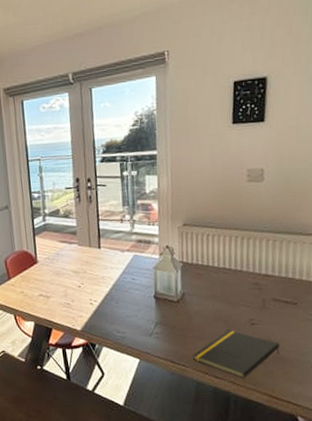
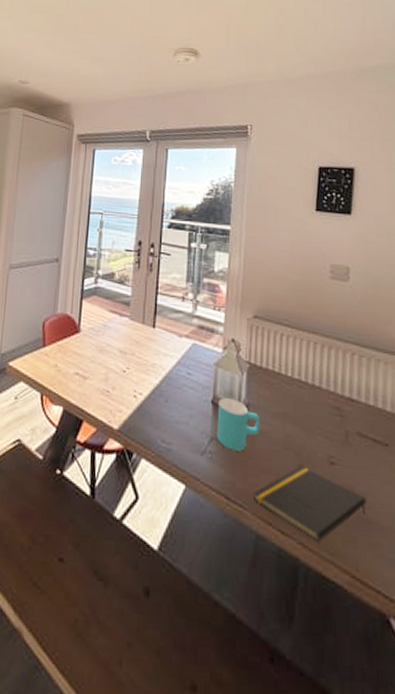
cup: none [159,291,195,329] -> present [217,398,260,451]

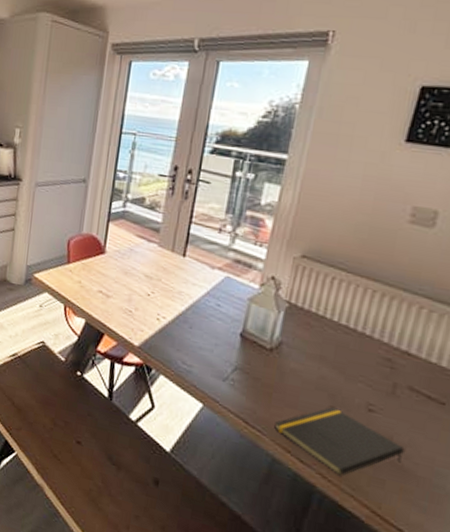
cup: present [217,398,260,451] -> none [242,332,293,384]

